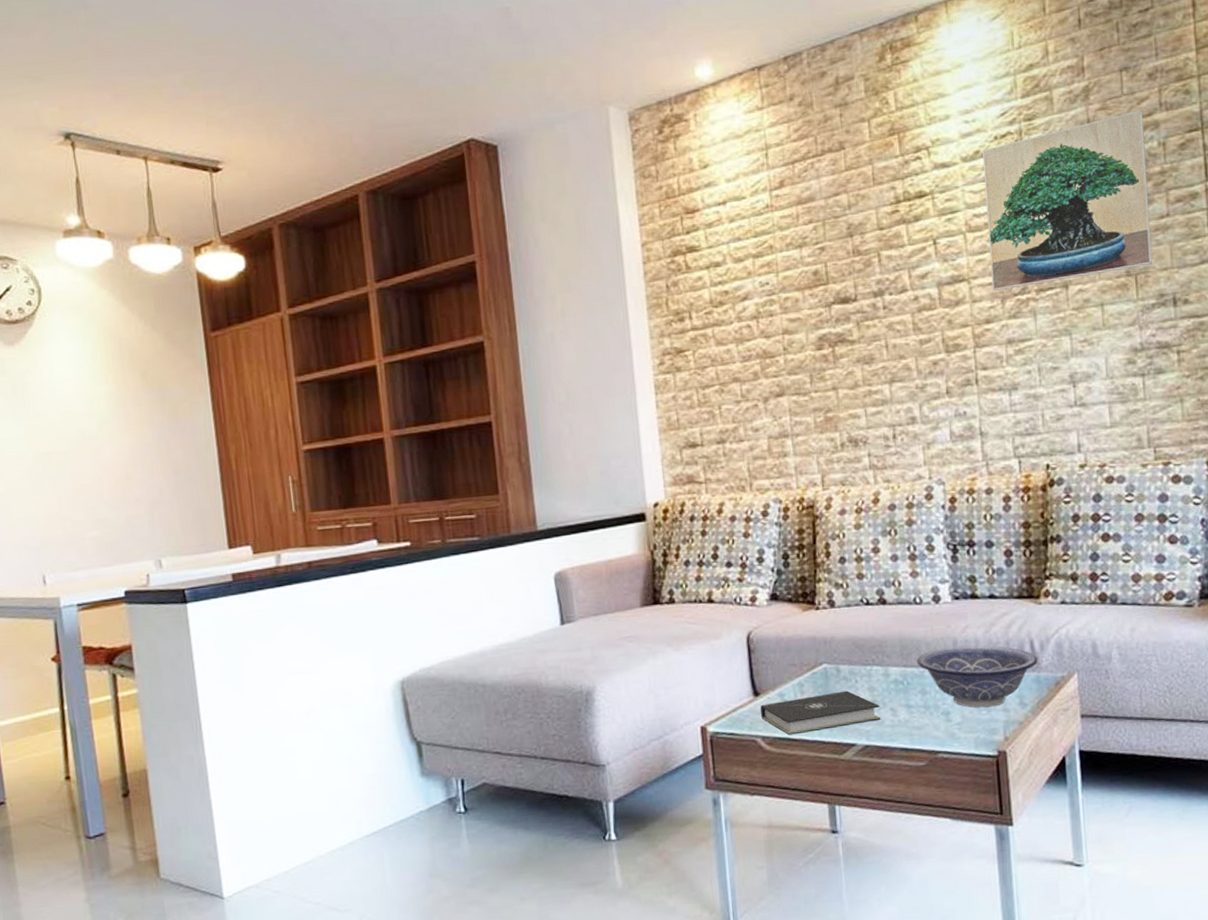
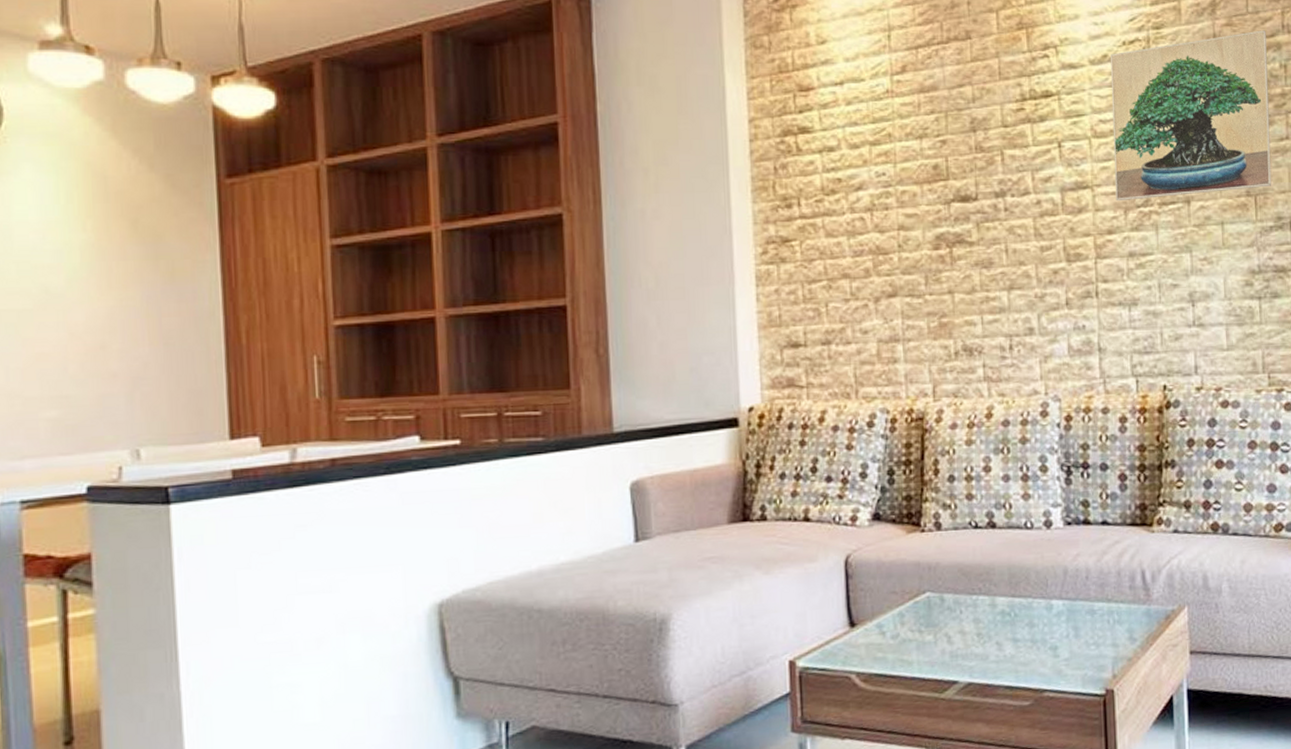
book: present [760,690,881,736] -> none [856,622,986,672]
decorative bowl: present [916,645,1038,708] -> none [1025,575,1149,643]

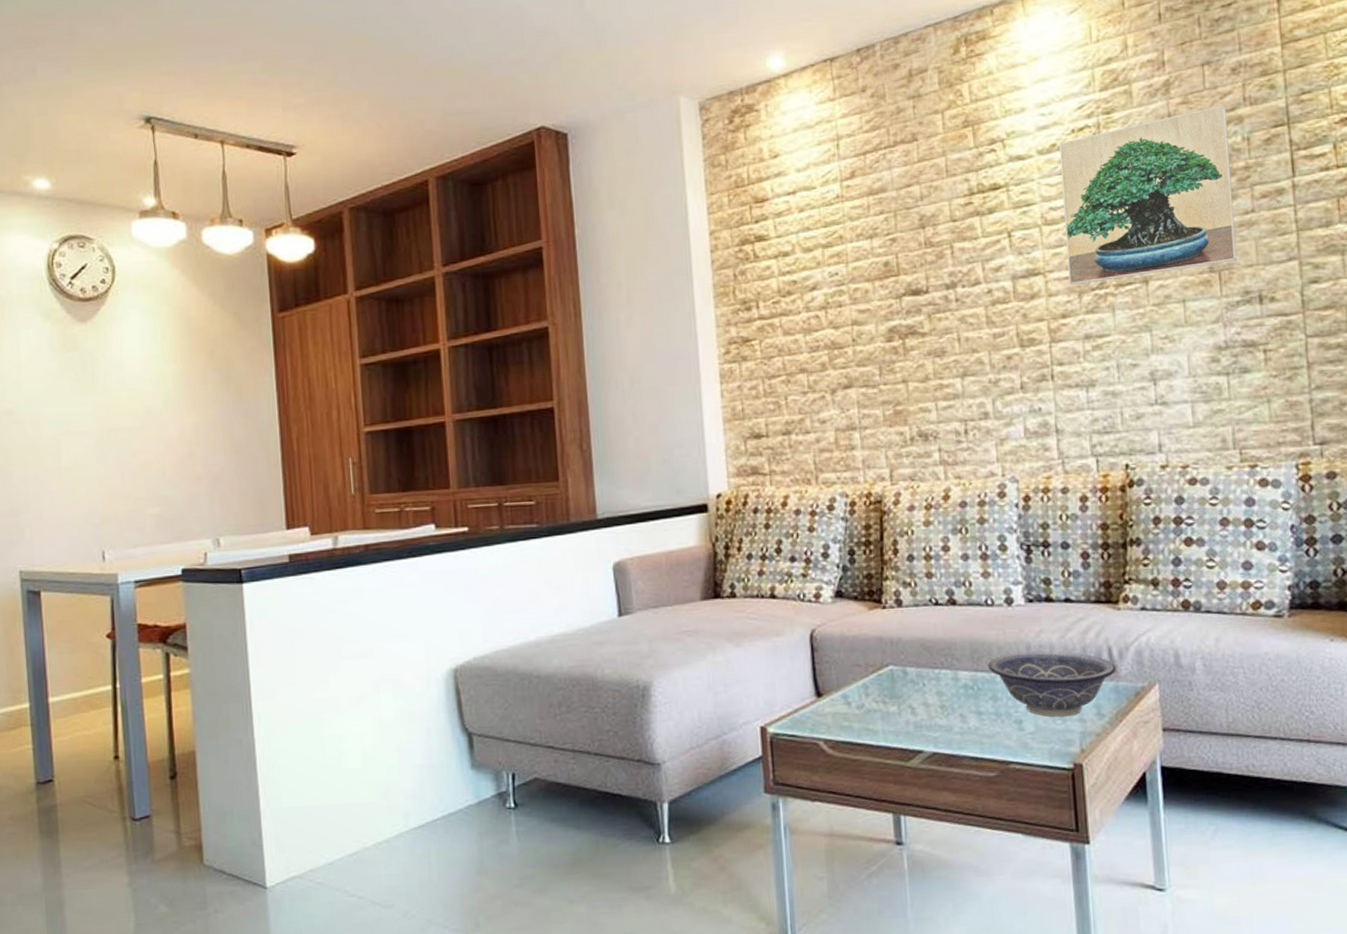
decorative bowl: none [1025,575,1149,643] -> present [987,651,1116,717]

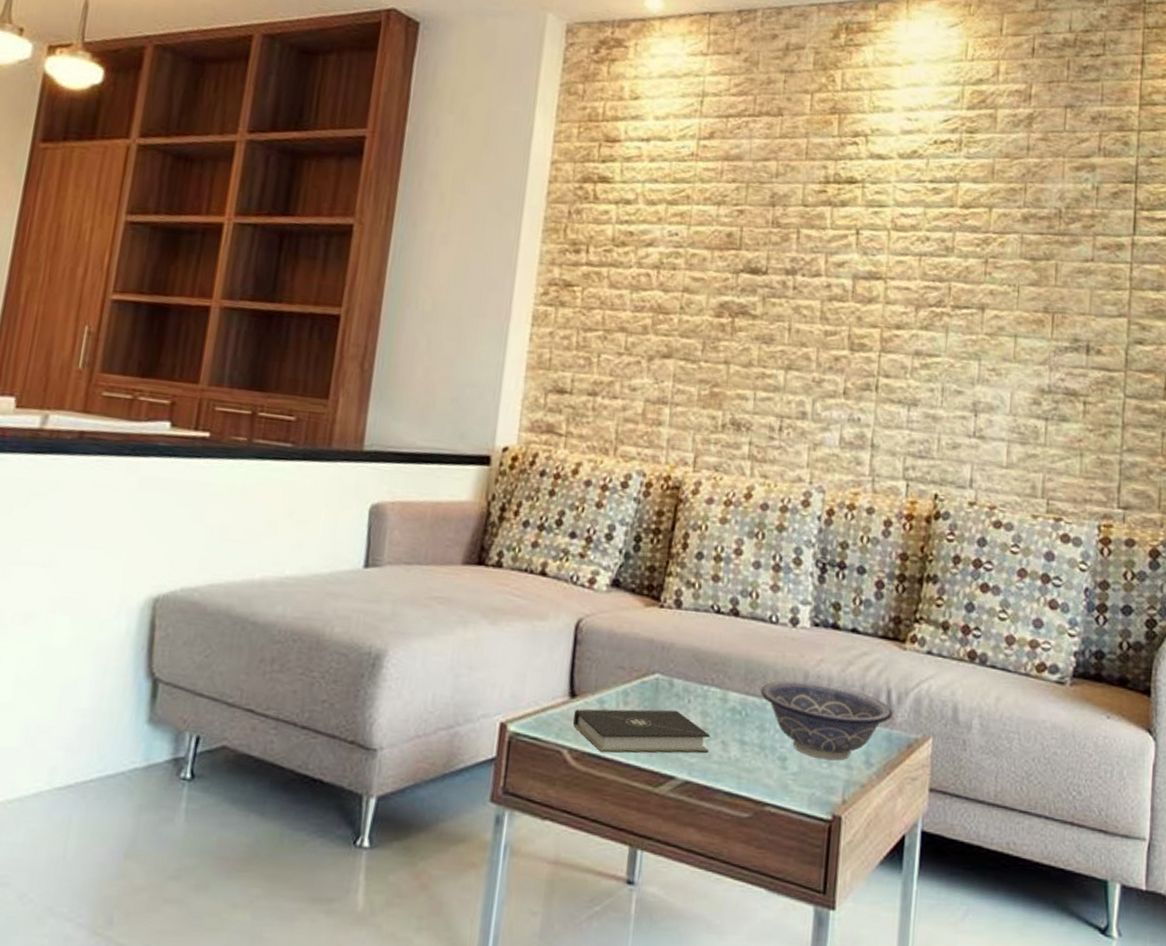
book: none [823,694,950,739] -> present [573,709,711,754]
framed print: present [1059,104,1238,286] -> none [908,149,1081,307]

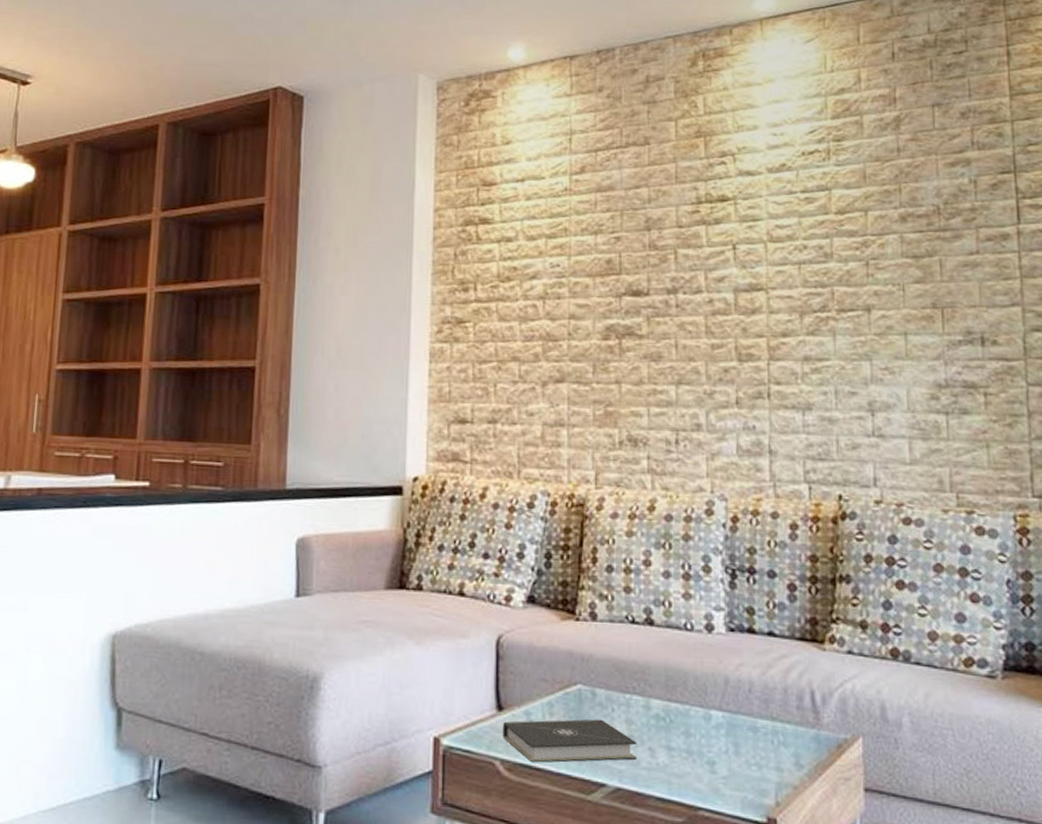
decorative bowl: present [760,680,893,761] -> none [682,686,818,763]

